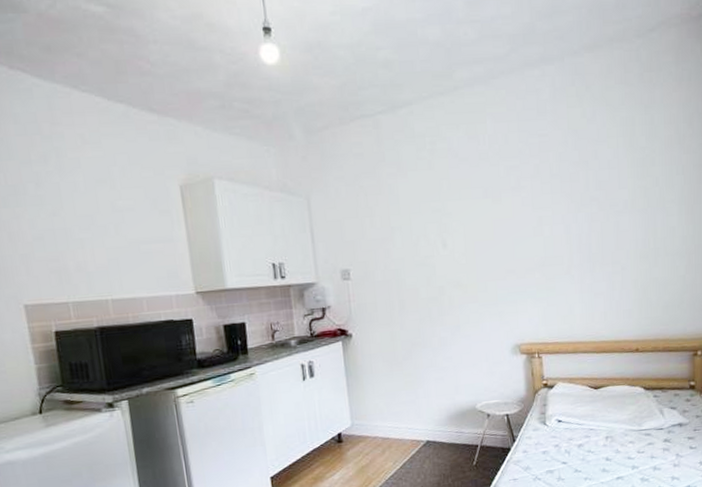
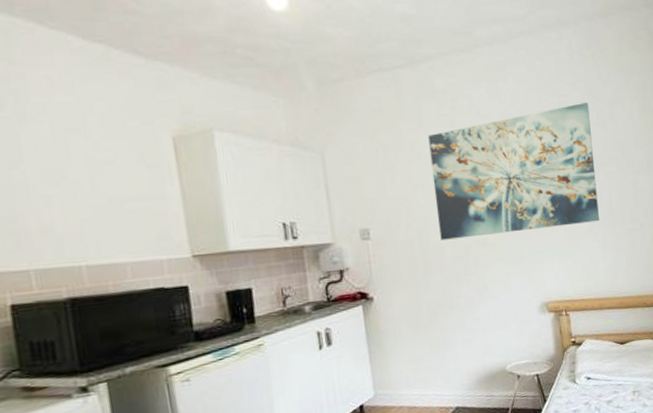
wall art: none [407,140,577,281] -> present [428,102,599,240]

